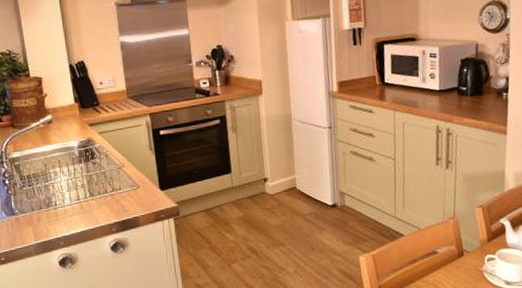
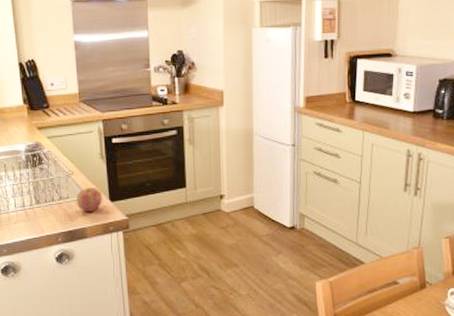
apple: none [128,178,154,202] -> present [76,188,103,213]

